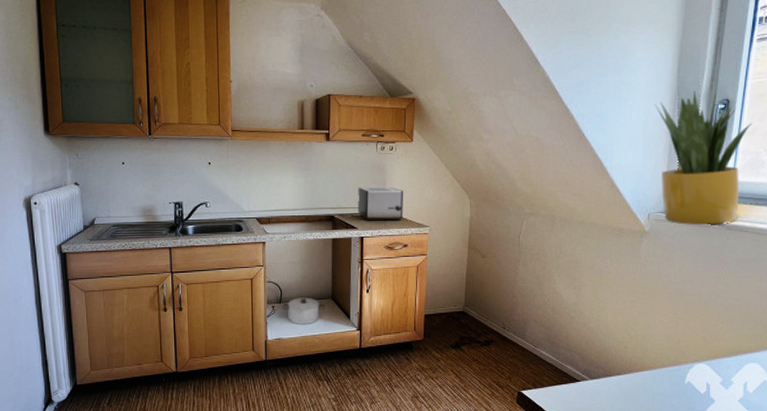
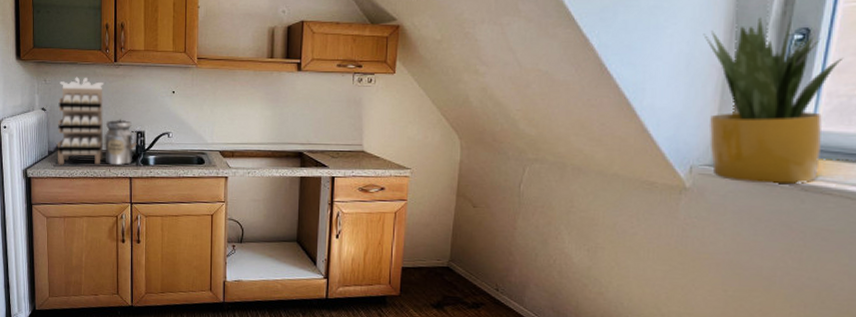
spice rack: none [92,150,175,239] -> present [57,77,137,165]
cooking pot: present [282,297,326,324] -> none [243,238,290,268]
toaster: present [358,187,404,221] -> none [330,122,383,161]

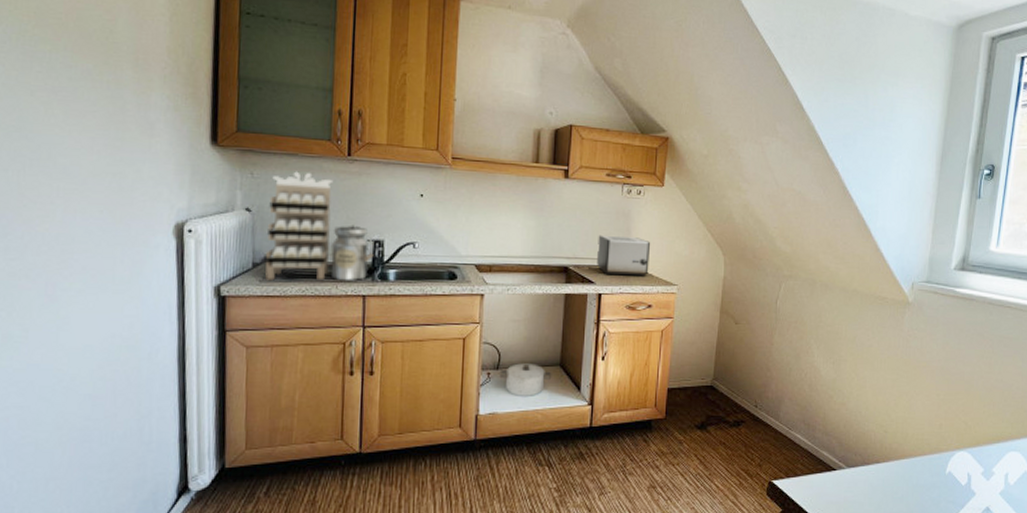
cooking pot: none [243,238,290,268] -> present [499,363,552,396]
toaster: none [330,122,383,161] -> present [597,235,651,276]
planter: present [703,18,844,184] -> none [921,154,1017,299]

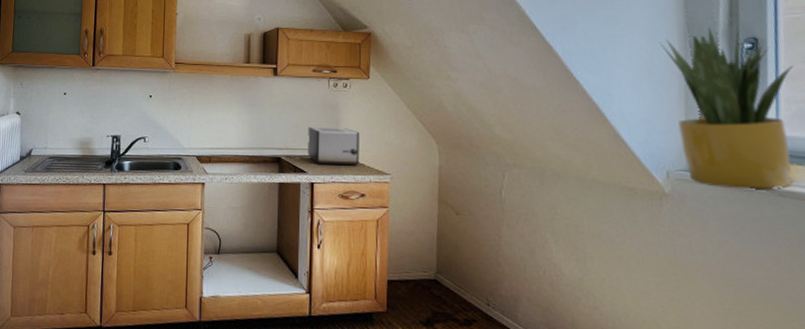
spice rack: present [265,171,374,281] -> none [29,81,112,171]
cooking pot: present [499,363,552,396] -> none [220,249,270,282]
planter: none [921,154,1017,299] -> present [659,28,794,190]

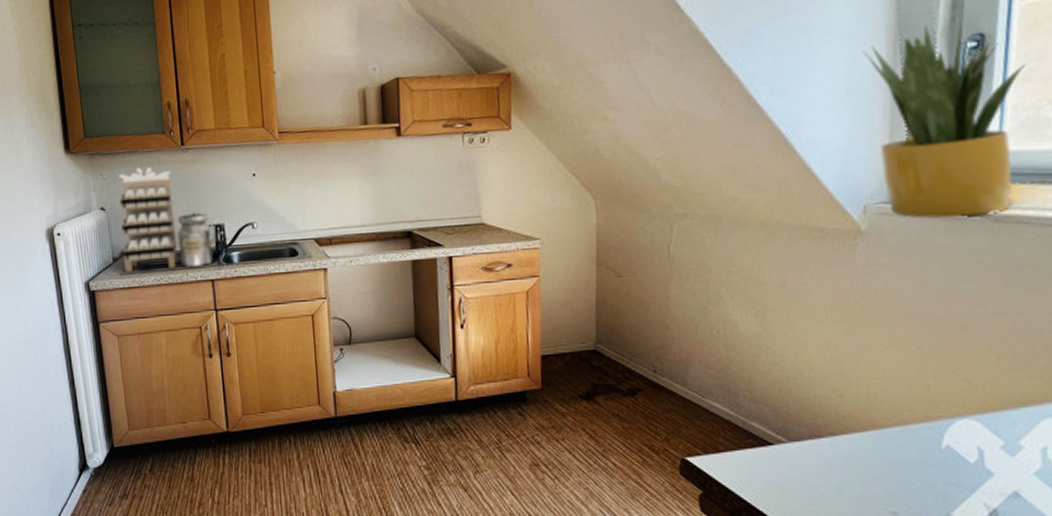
spice rack: none [29,81,112,171] -> present [119,166,217,273]
toaster: present [308,126,360,166] -> none [441,190,504,236]

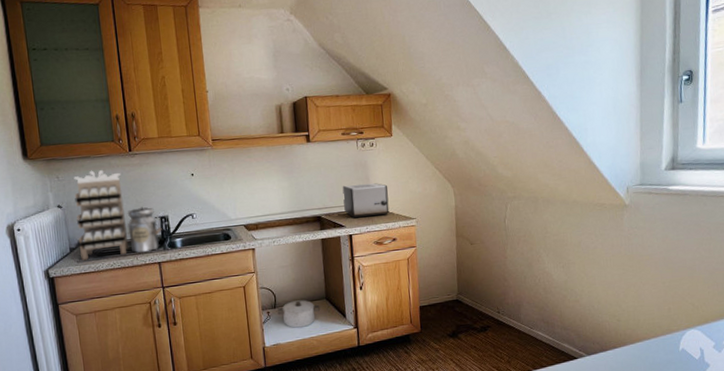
cooking pot: none [352,336,408,371] -> present [277,300,321,328]
toaster: none [441,190,504,236] -> present [342,183,390,219]
planter: present [863,26,1027,218] -> none [622,65,717,195]

